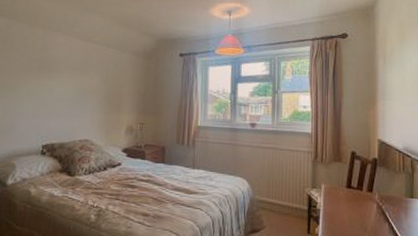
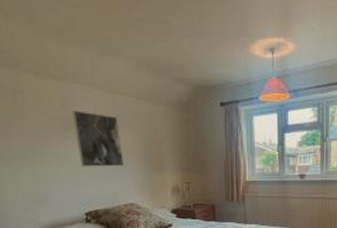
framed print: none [47,53,88,104] -> present [71,110,123,167]

